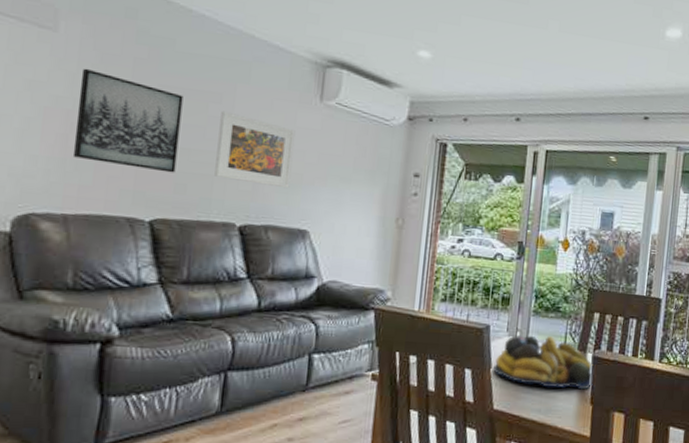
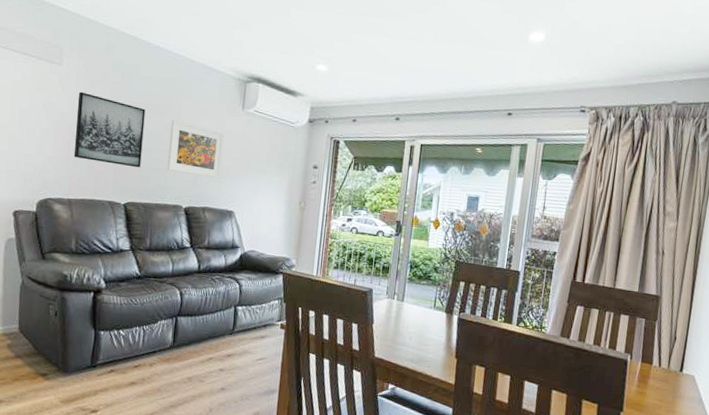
fruit bowl: present [493,334,594,390] -> none [375,297,459,345]

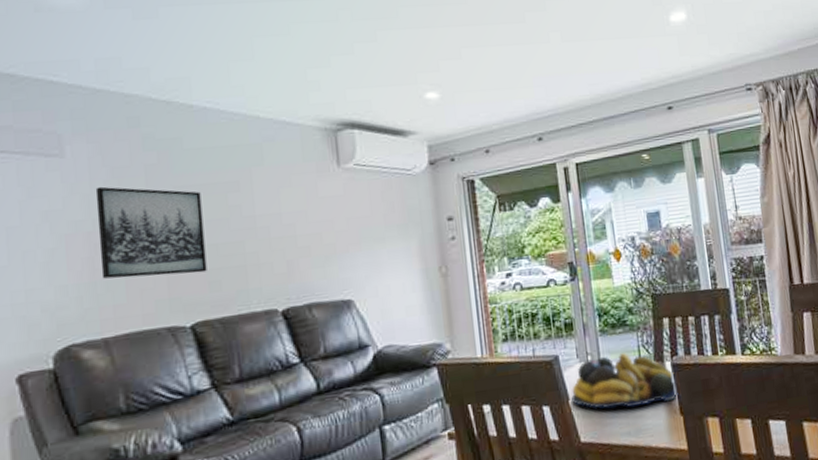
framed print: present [167,120,224,179] -> none [241,197,325,266]
fruit bowl: none [375,297,459,345] -> present [571,352,678,409]

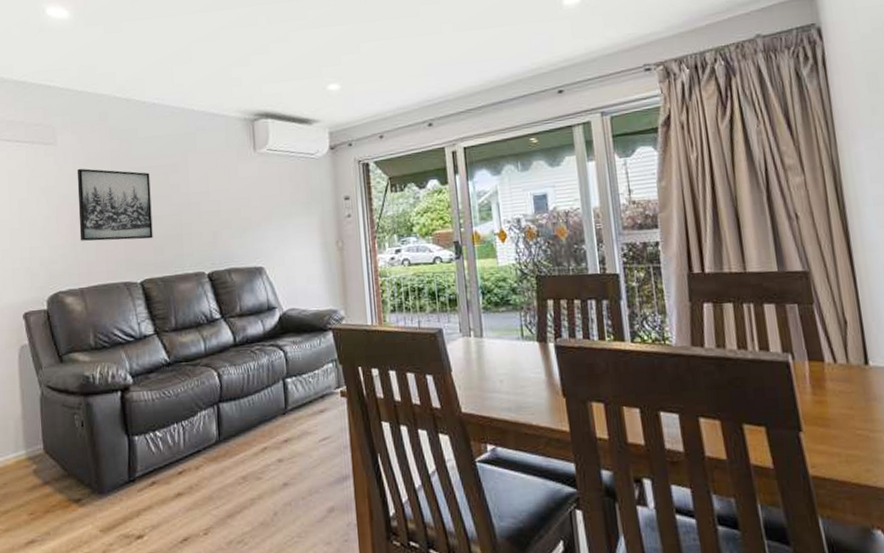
fruit bowl: present [571,352,678,409] -> none [453,330,561,385]

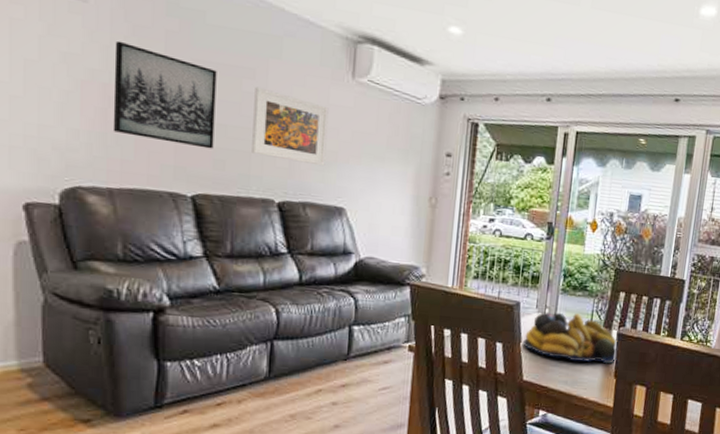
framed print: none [179,178,242,235] -> present [252,86,329,167]
fruit bowl: none [453,330,561,385] -> present [523,311,618,364]

